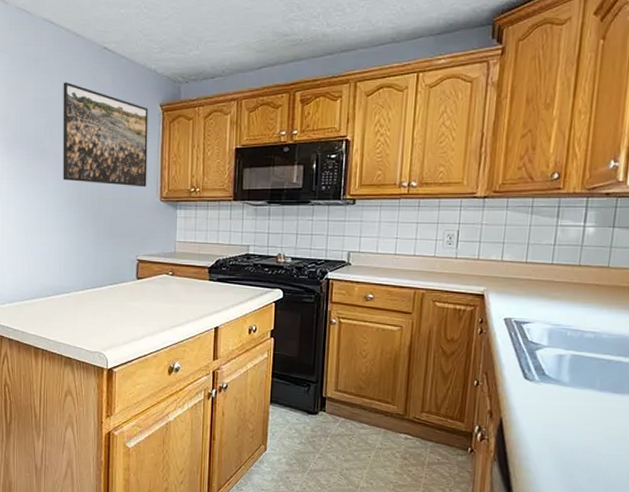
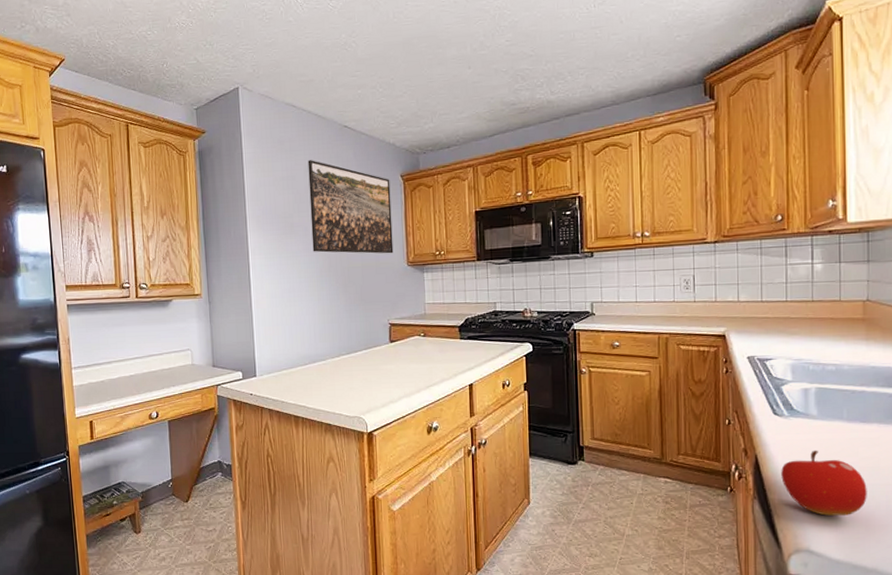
fruit: none [524,417,611,484] -> present [781,450,867,516]

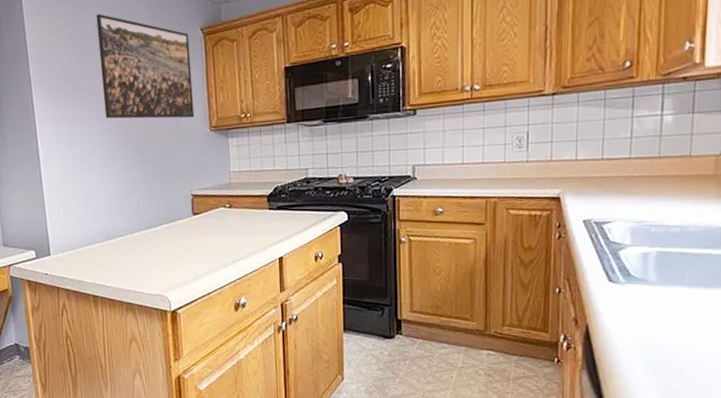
fruit: present [781,450,867,516] -> none [613,317,705,385]

